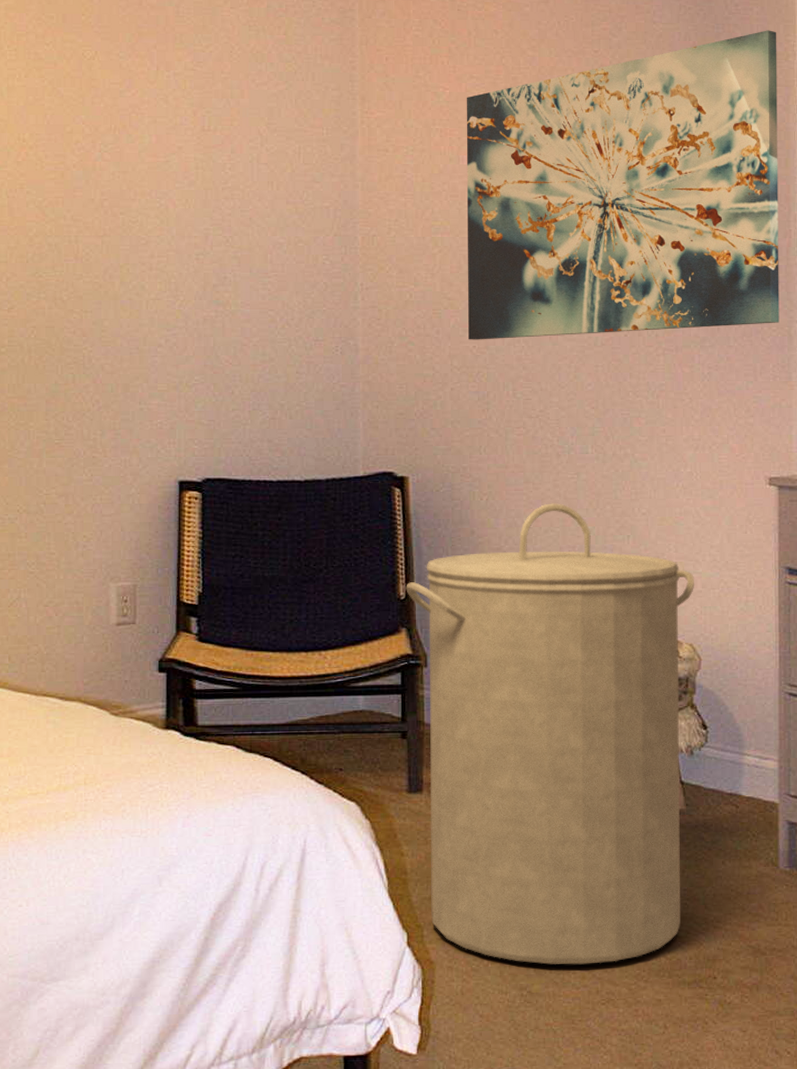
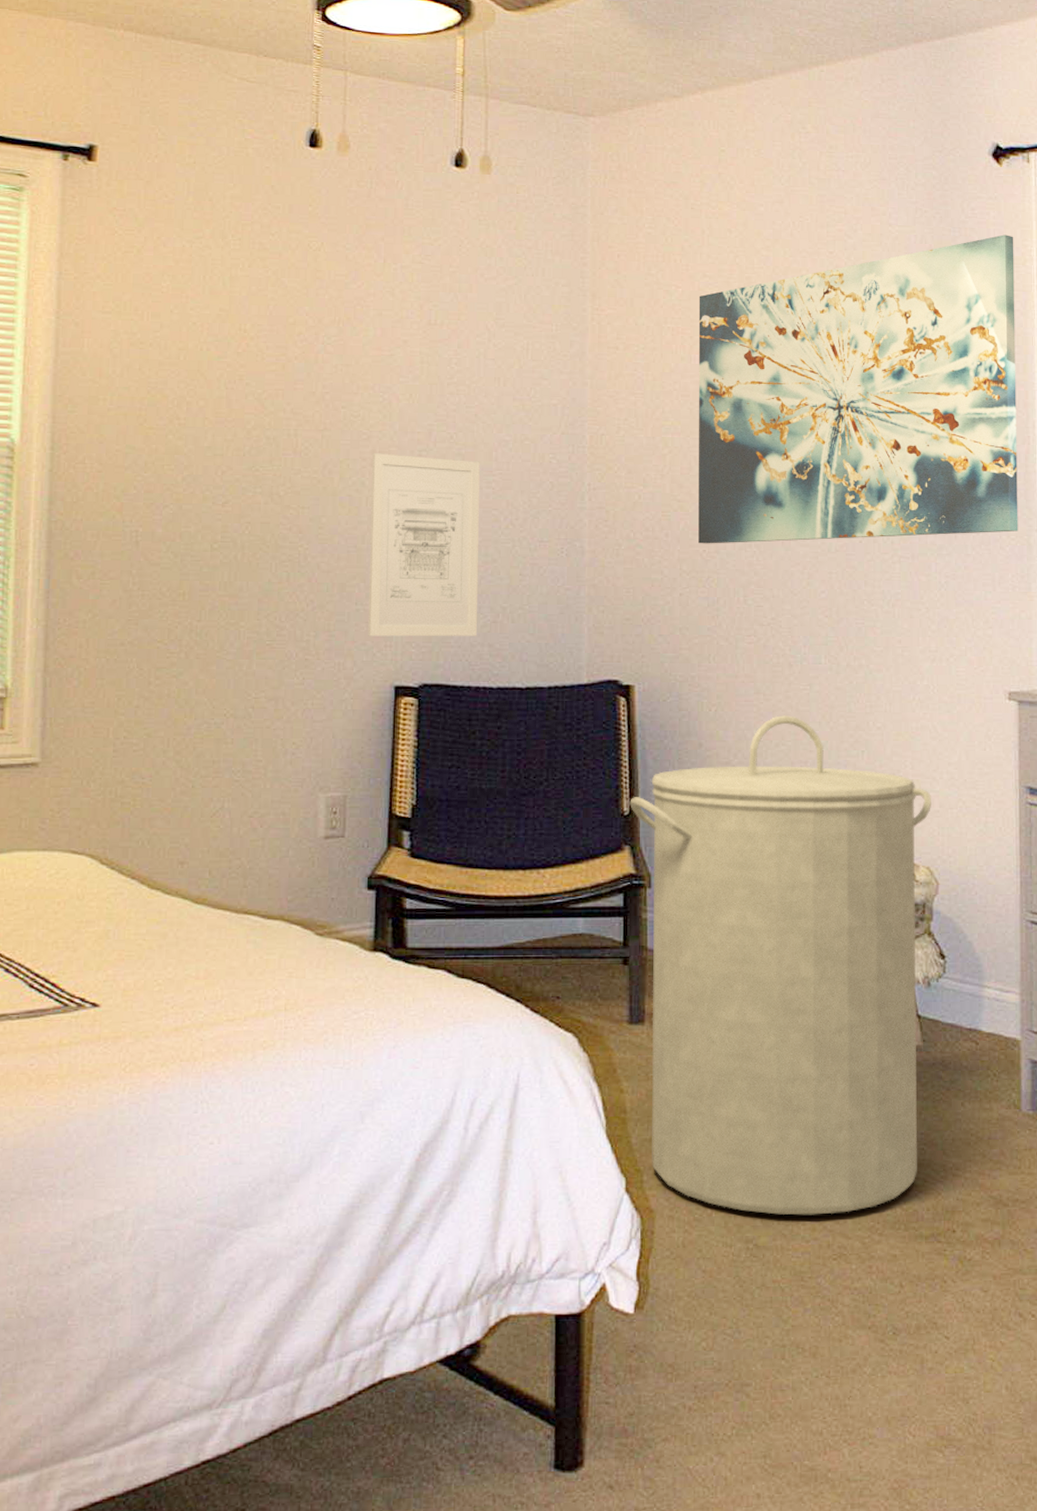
wall art: none [151,258,257,434] -> present [368,453,480,637]

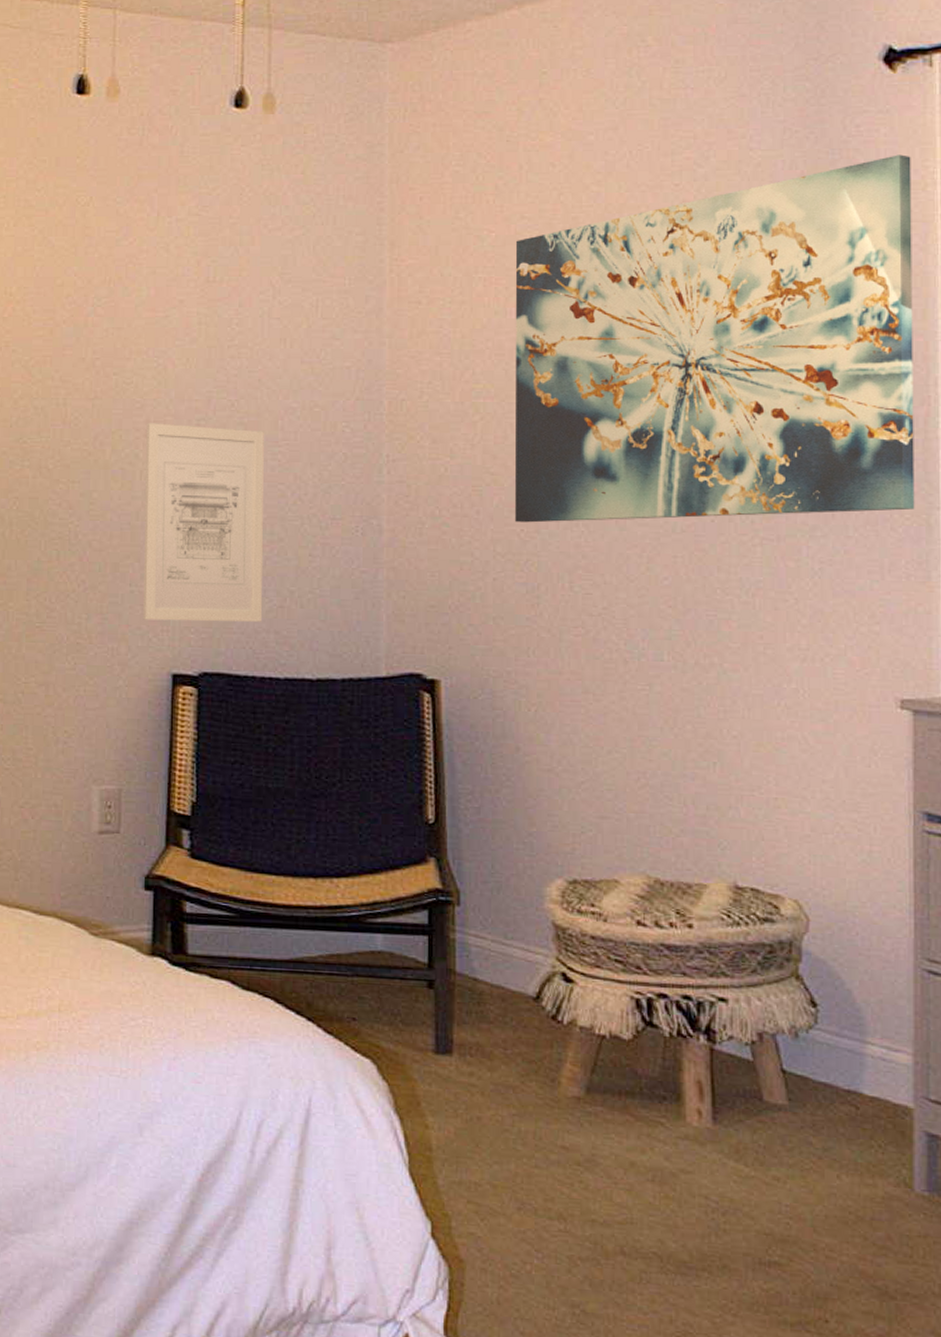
laundry hamper: present [629,715,931,1215] -> none [435,718,800,1287]

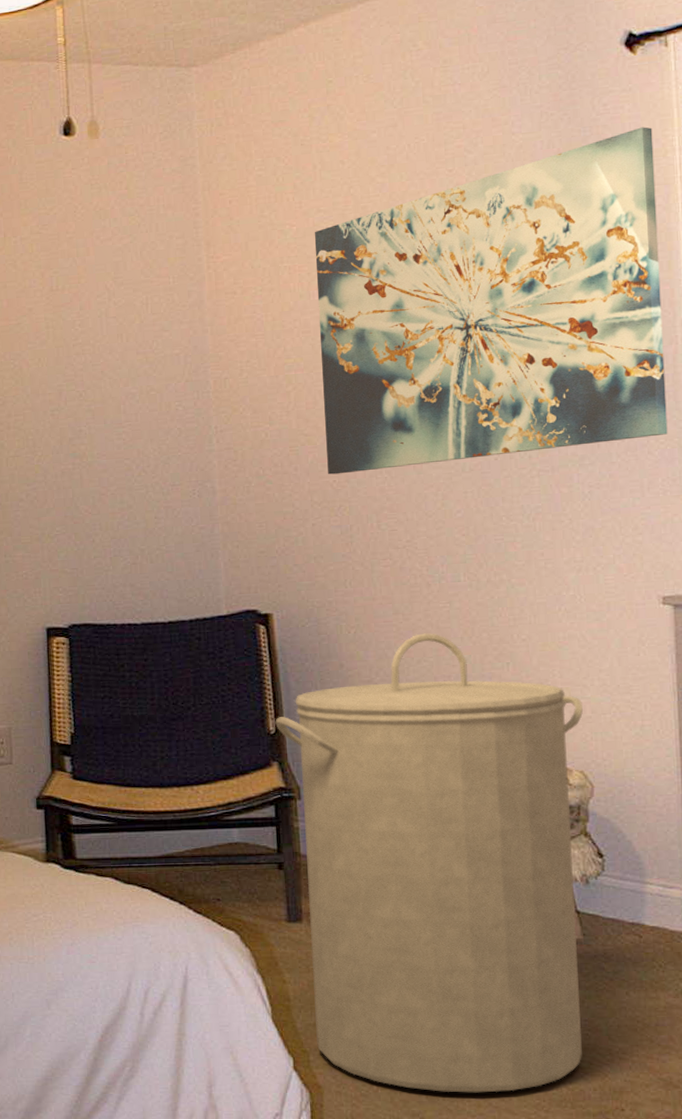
wall art: present [143,423,264,622] -> none [9,415,119,585]
laundry hamper: none [435,718,800,1287] -> present [275,633,583,1093]

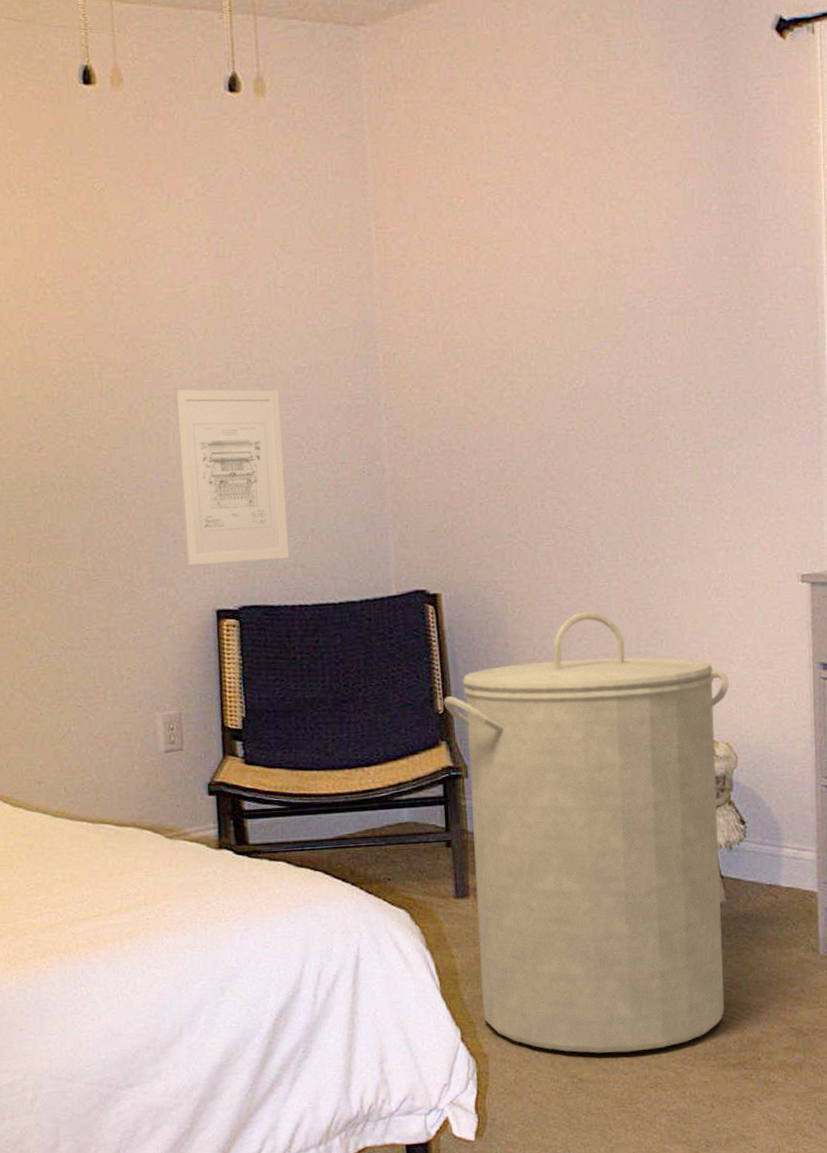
wall art: none [9,415,119,585] -> present [175,389,290,565]
wall art: present [314,127,668,475] -> none [481,113,809,454]

